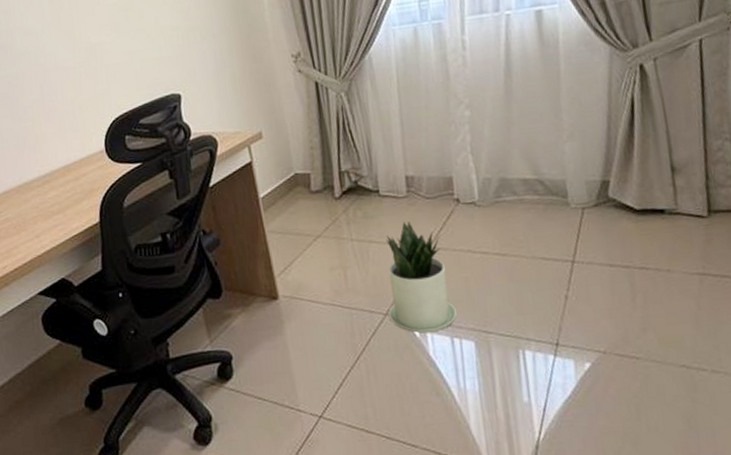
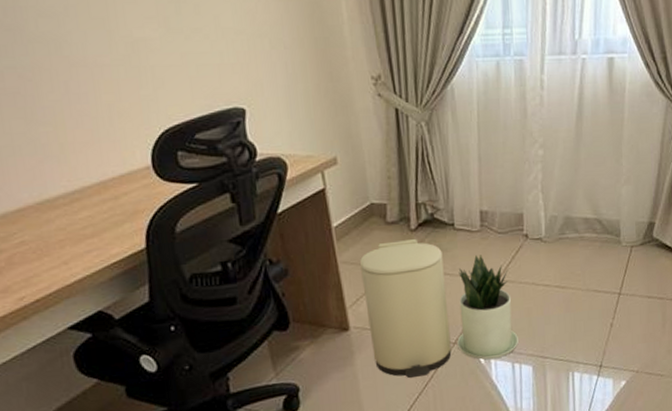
pedal bin: none [286,207,383,351] -> present [359,239,452,379]

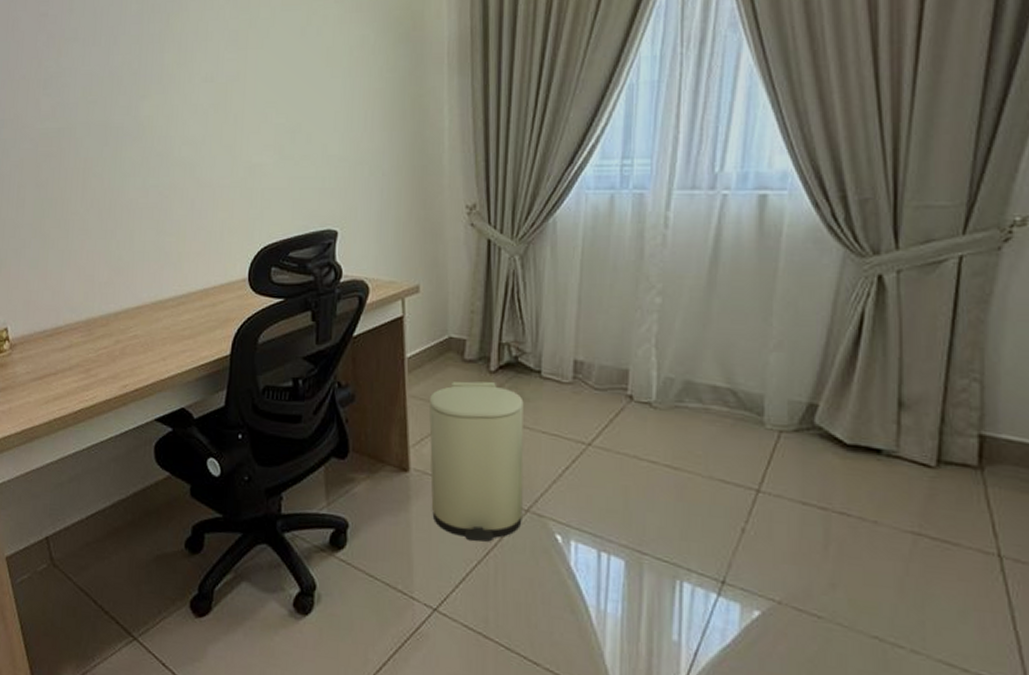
planter: present [457,255,518,360] -> none [530,411,609,541]

